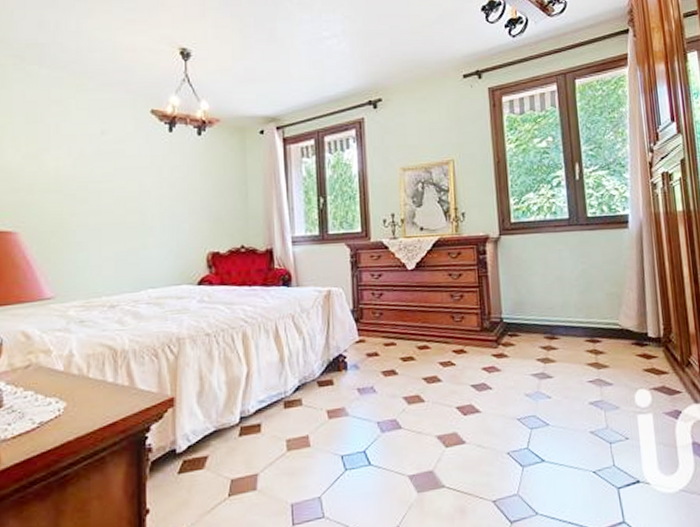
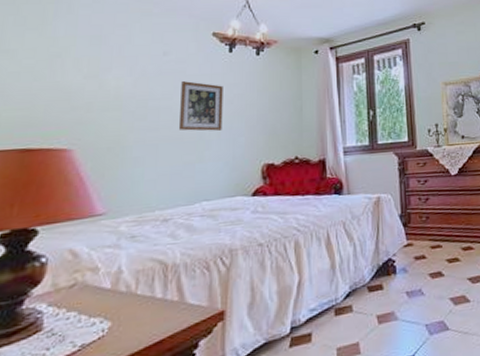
wall art: none [120,163,165,217] -> present [178,81,223,131]

